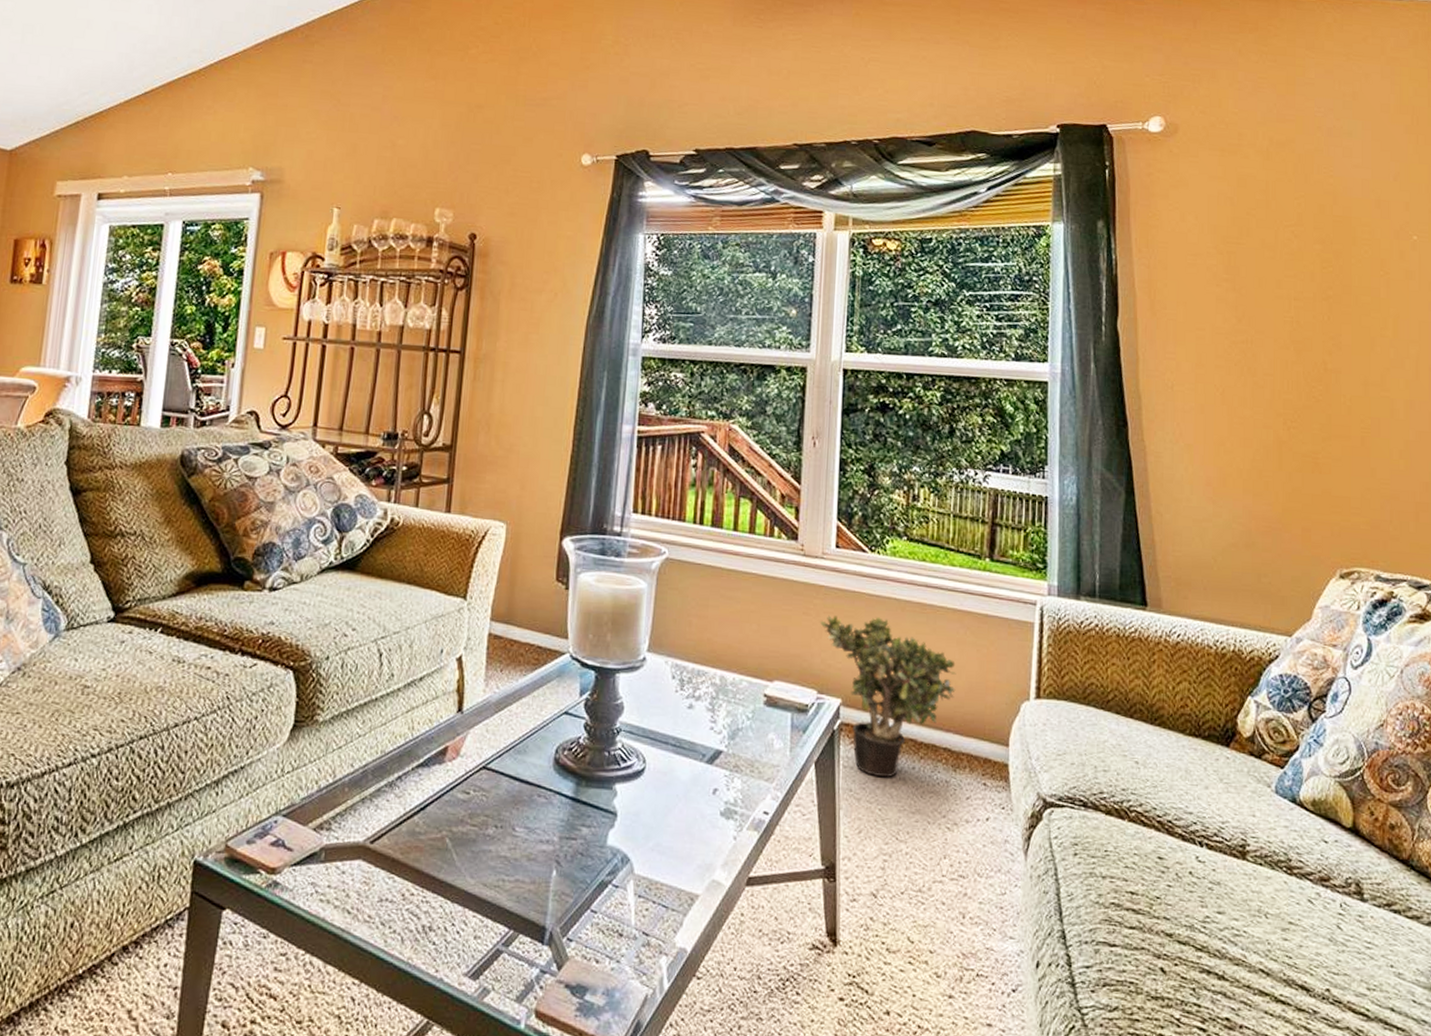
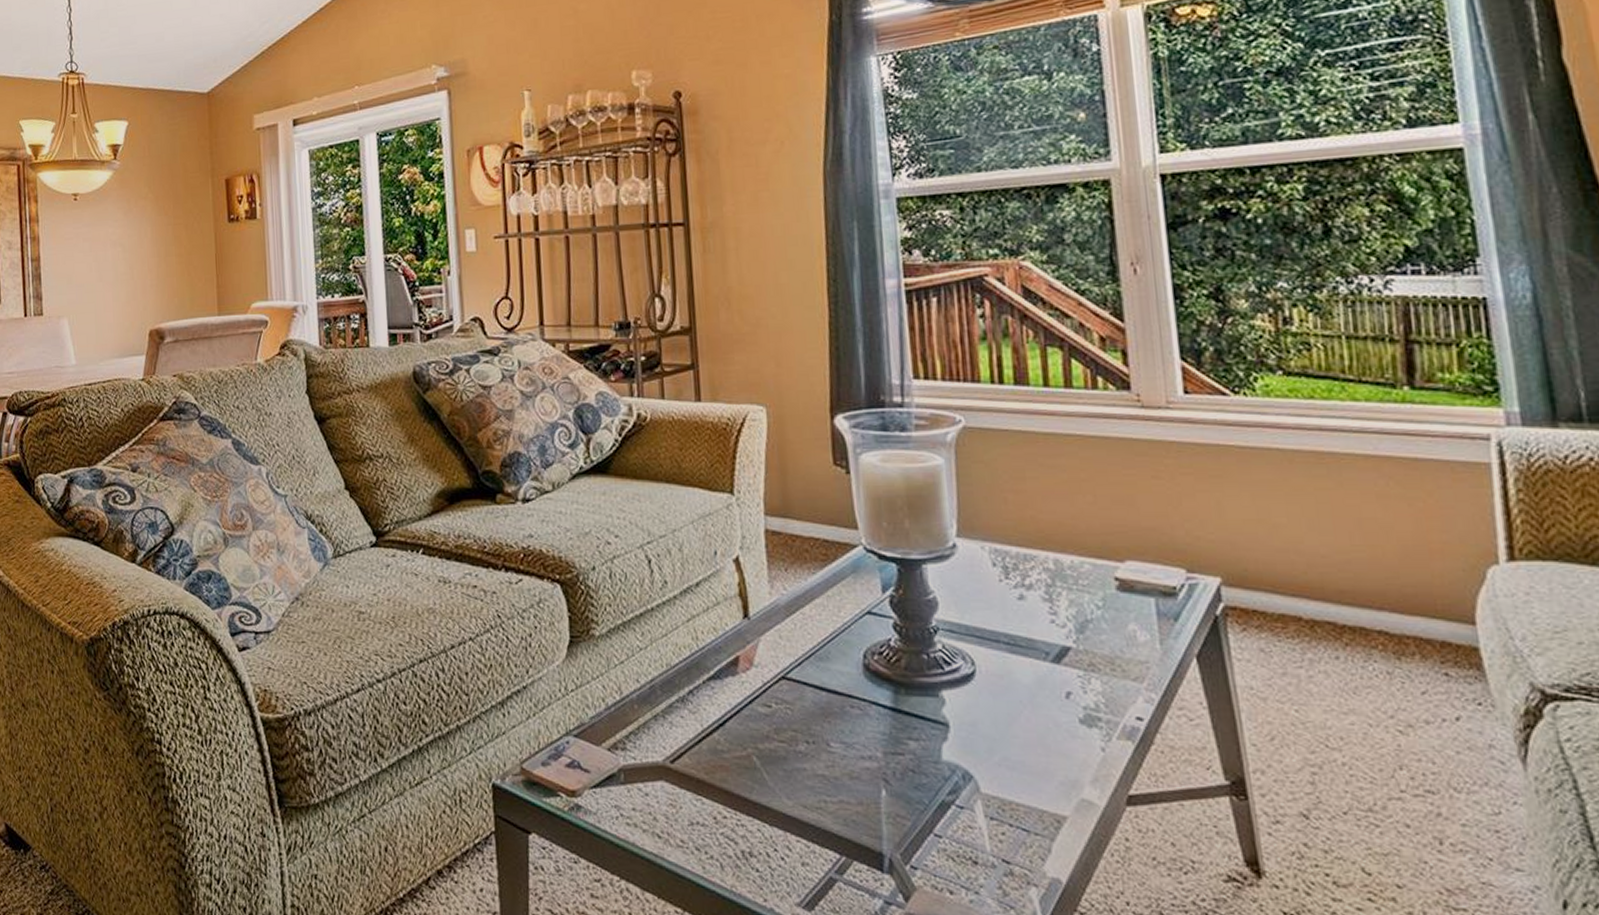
potted plant: present [820,615,956,778] -> none [1177,474,1384,671]

